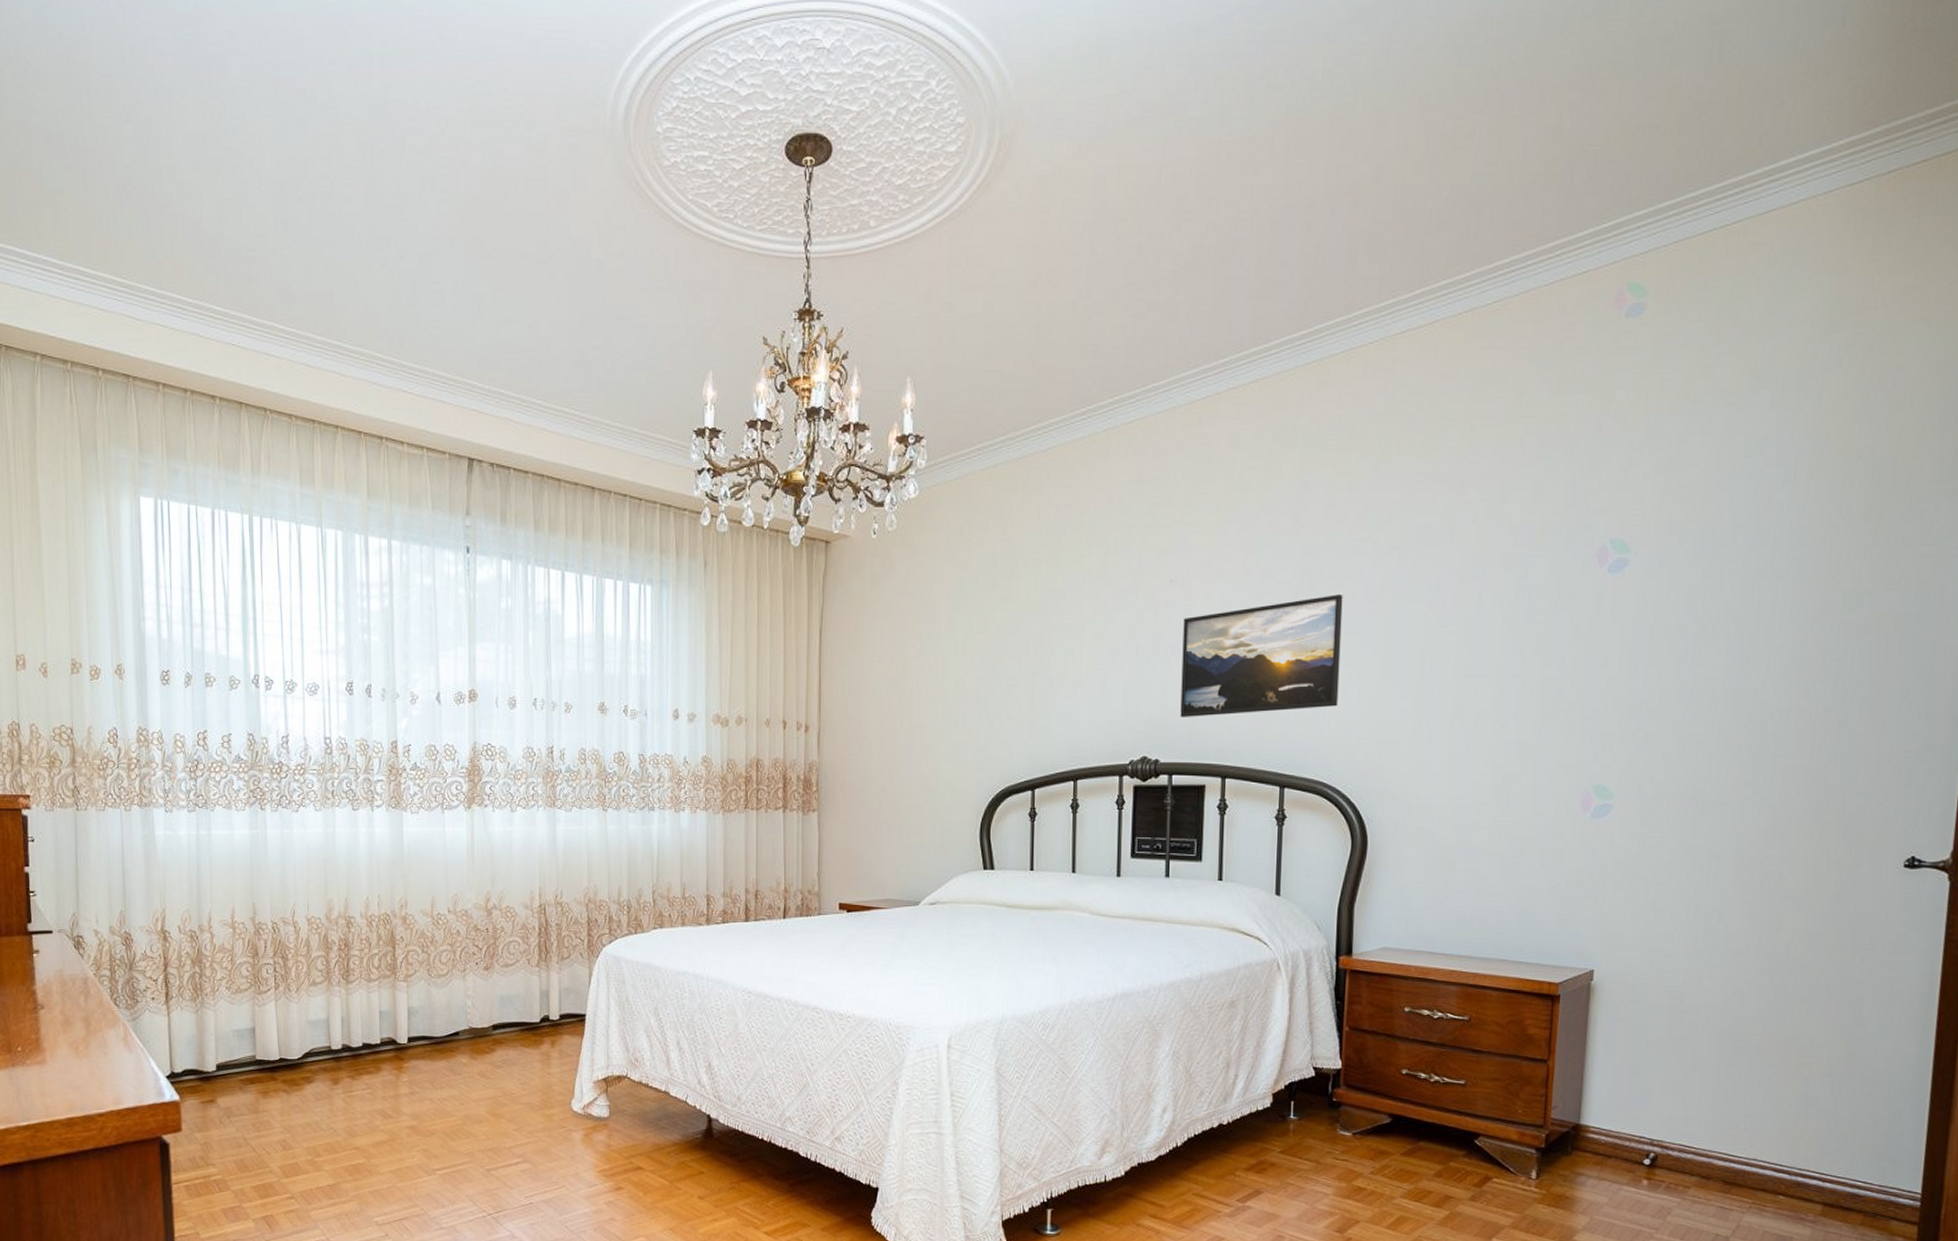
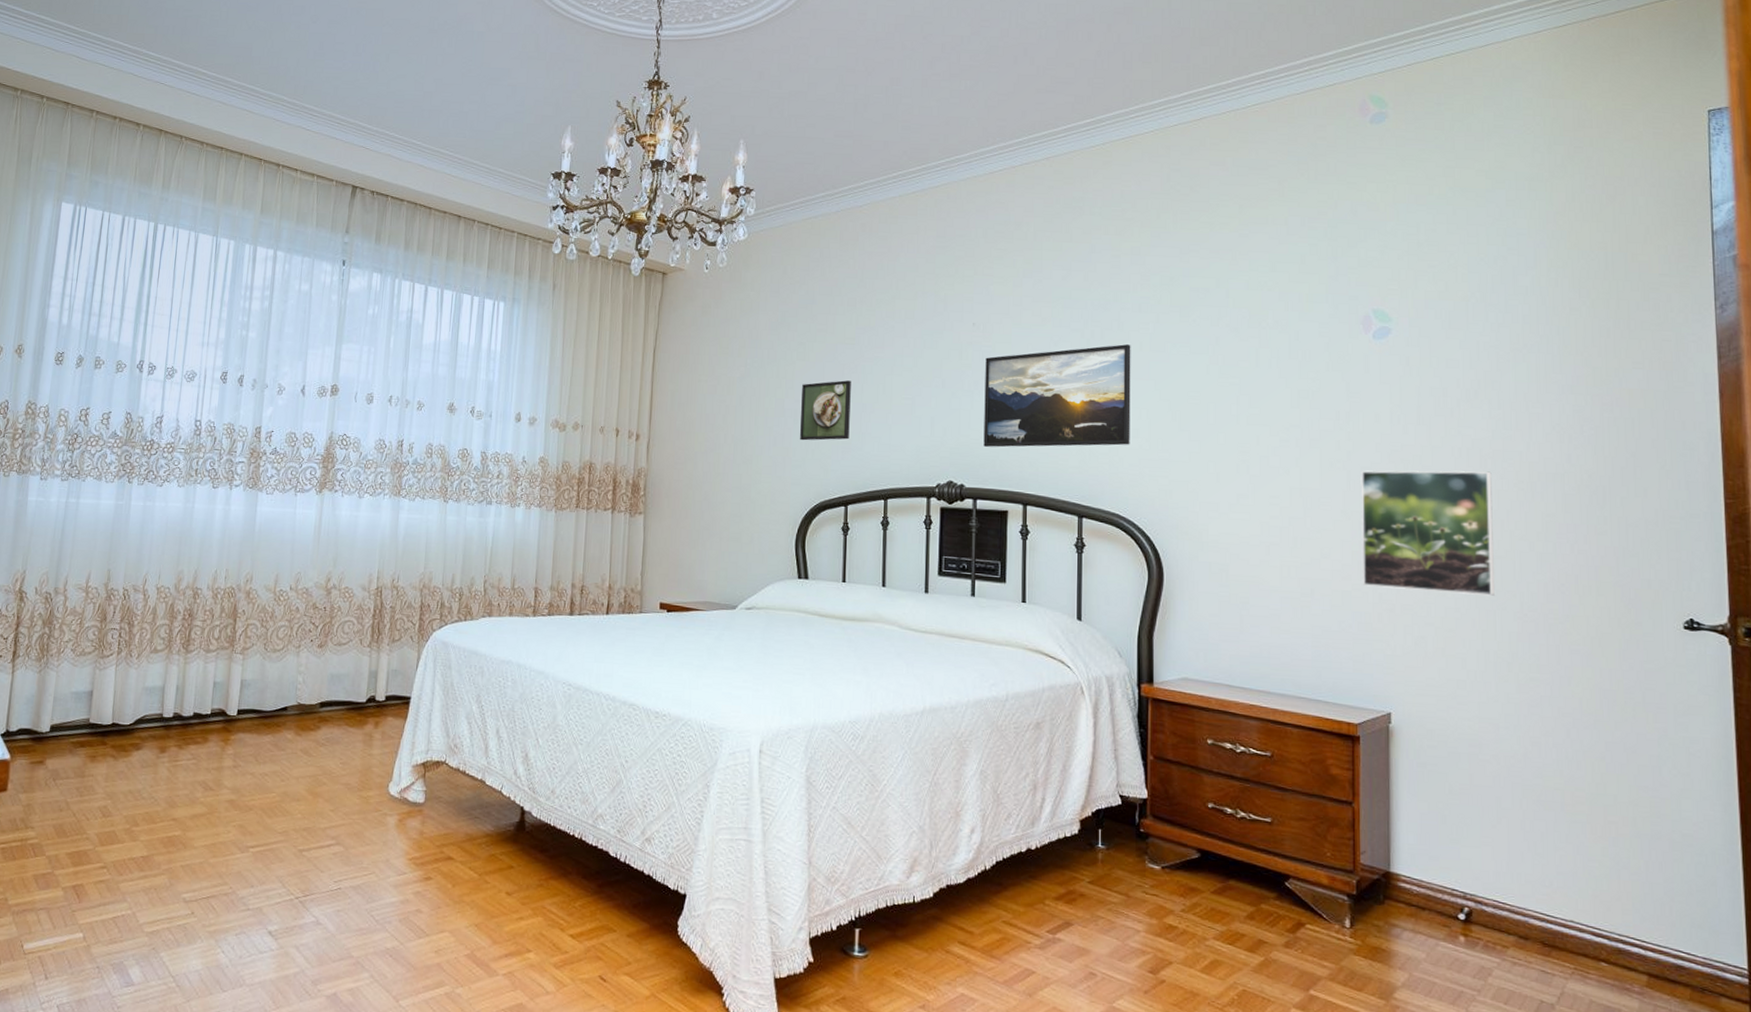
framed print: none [982,653,1037,722] -> present [800,380,851,441]
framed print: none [1576,713,1722,845] -> present [1360,470,1495,596]

